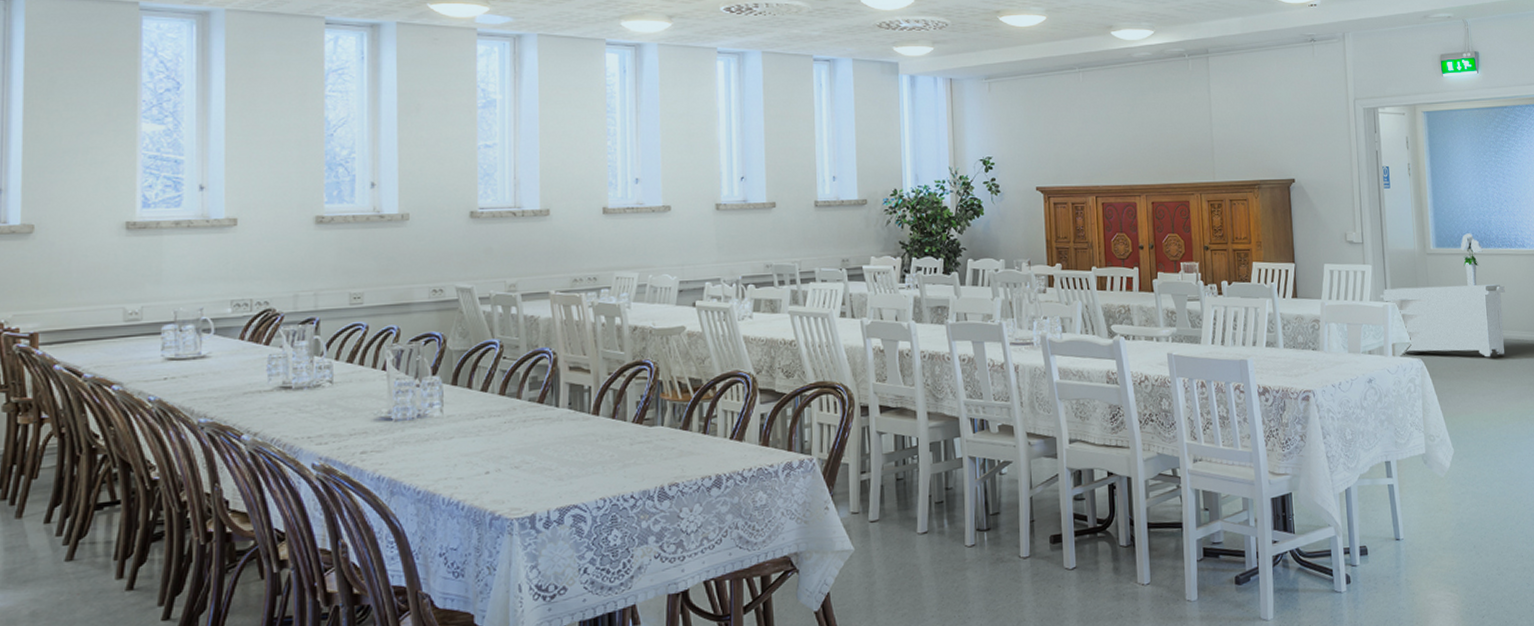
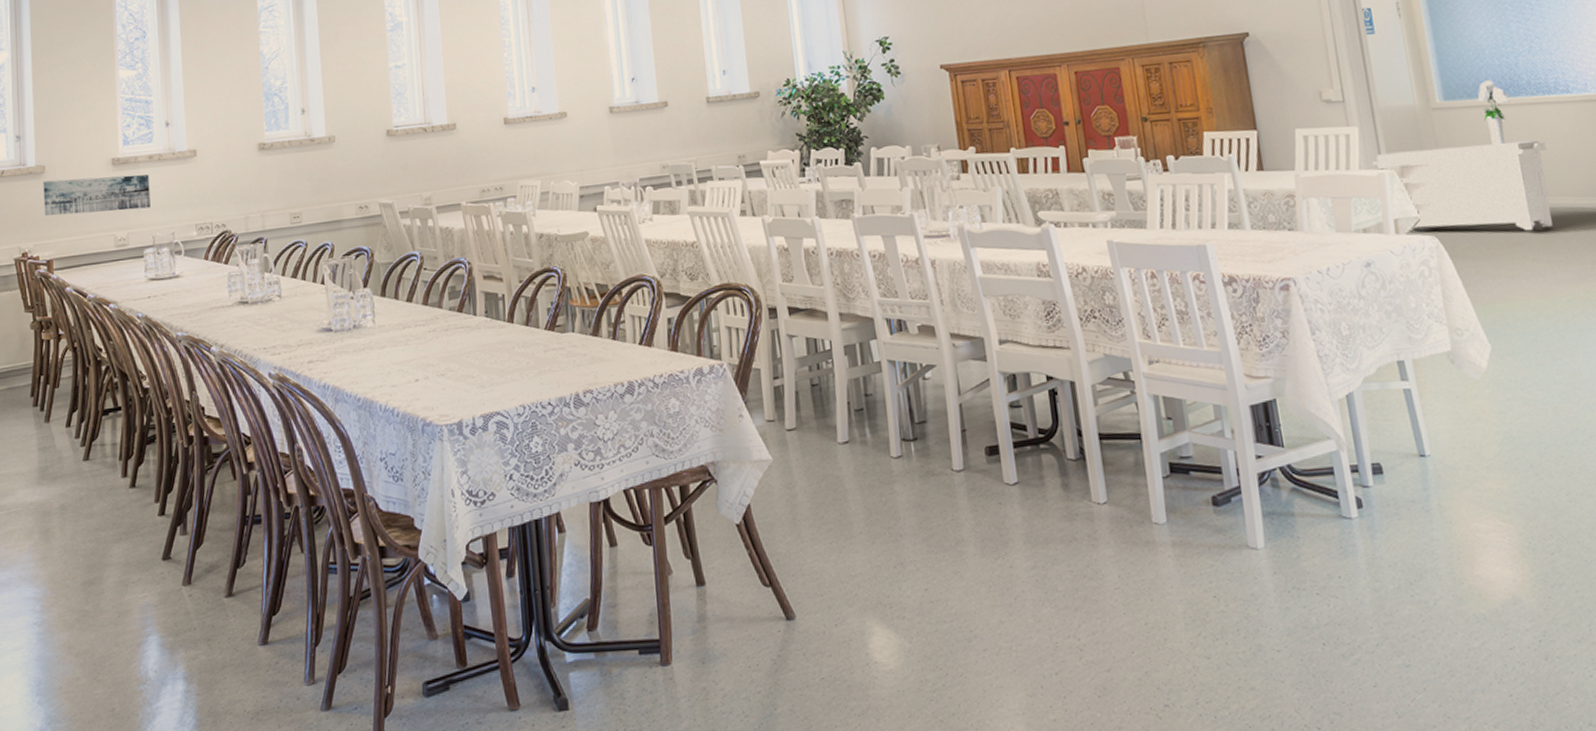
wall art: none [29,241,174,283] -> present [43,174,151,216]

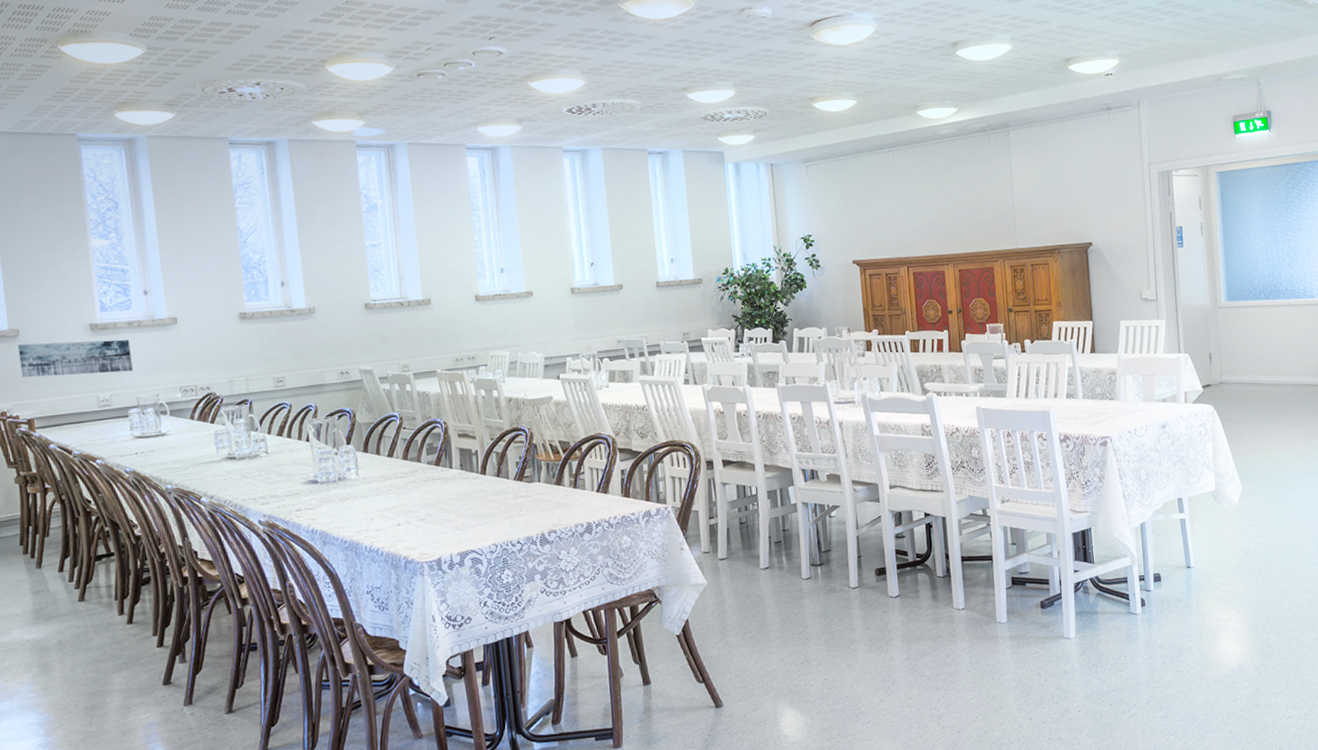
bench: present [1372,140,1553,231] -> none [1173,333,1293,402]
bouquet: present [1477,80,1510,146] -> none [1250,286,1272,337]

